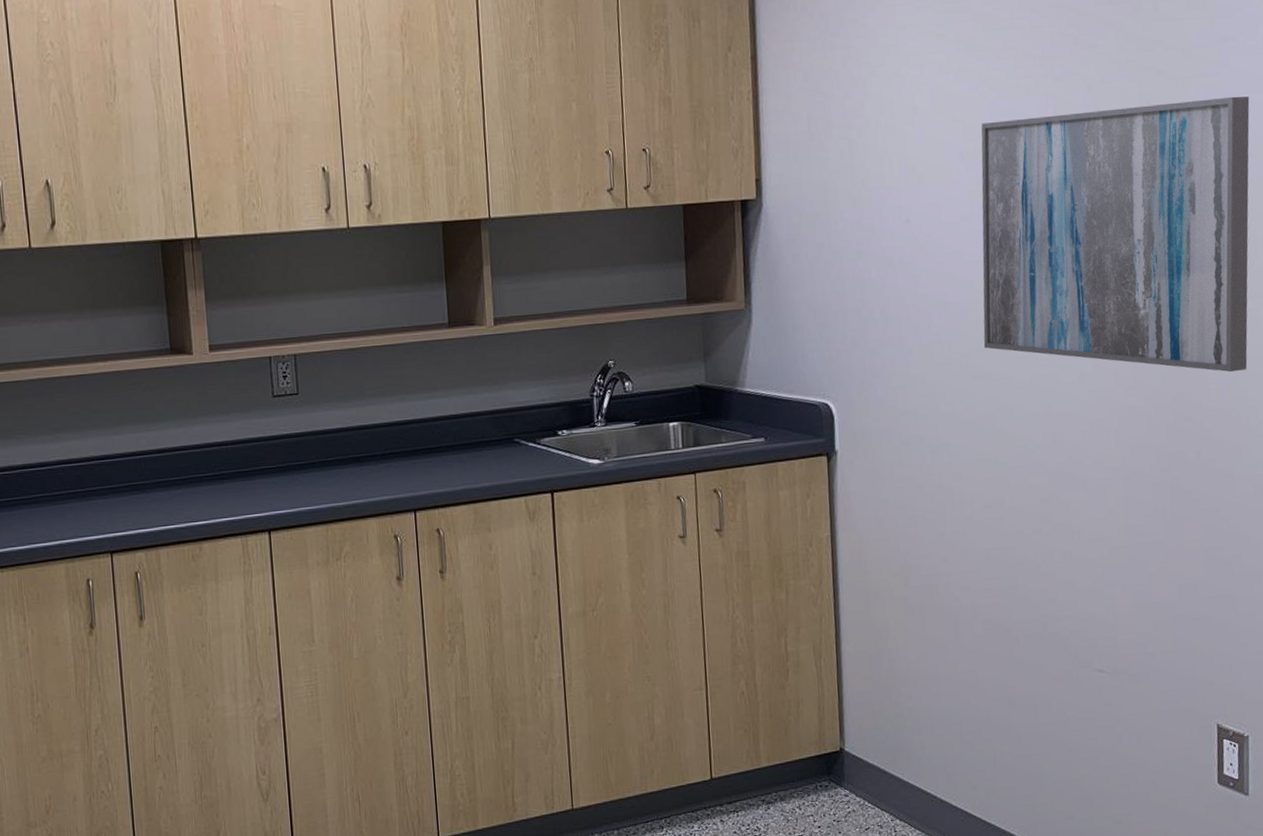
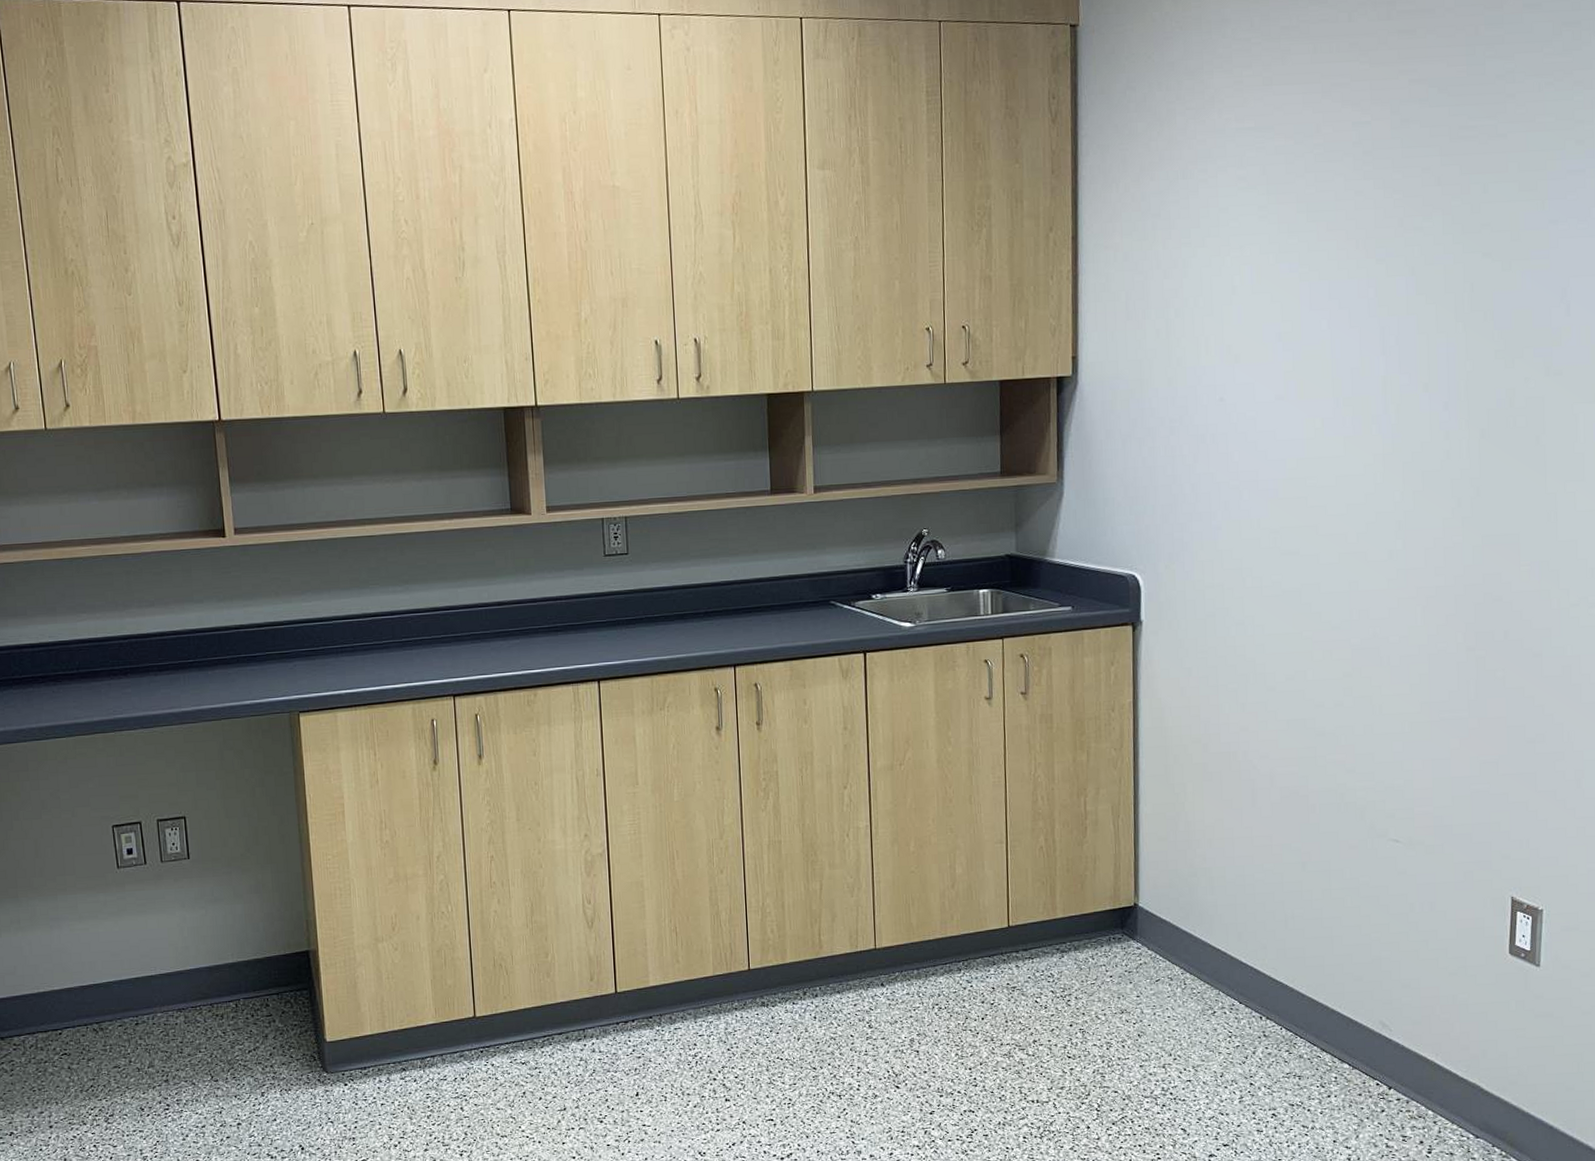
wall art: present [981,96,1250,373] -> none [1293,279,1578,555]

